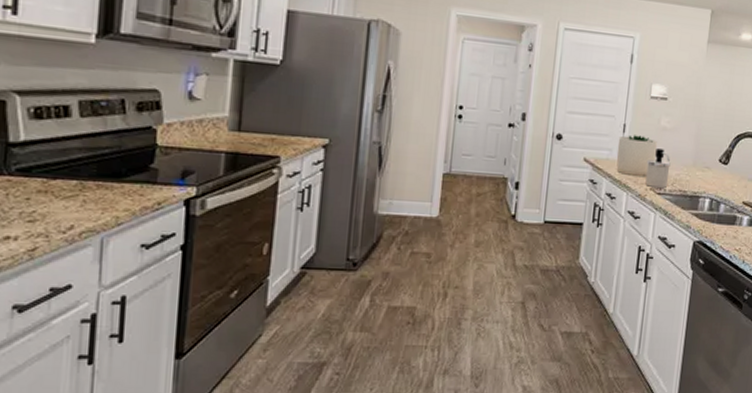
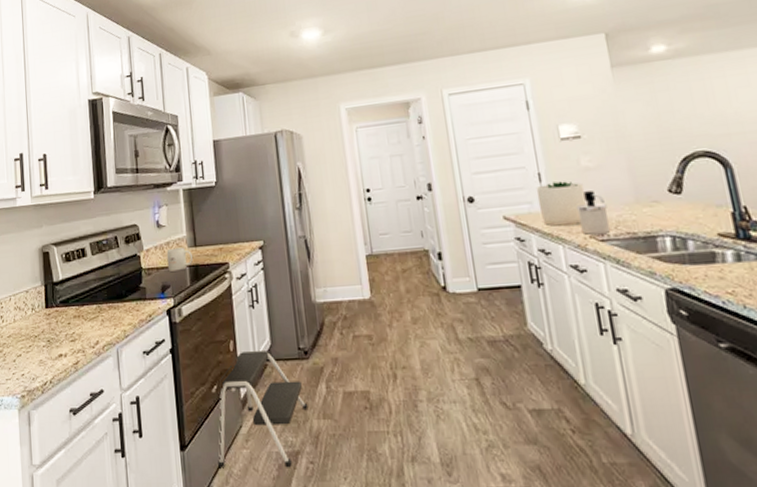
mug: none [195,127,234,158] -> present [166,247,194,273]
step stool: none [223,256,346,379] -> present [218,349,309,469]

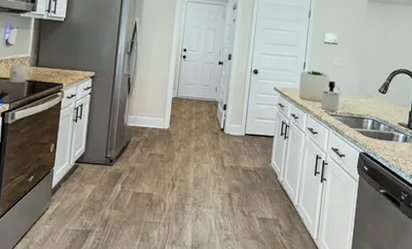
step stool: present [218,349,309,469] -> none [23,153,105,241]

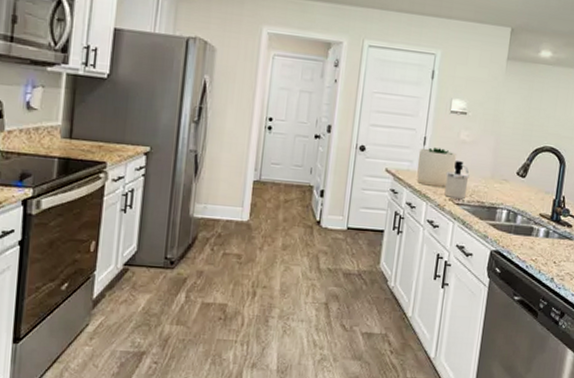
mug: present [9,64,34,84] -> none [31,135,66,162]

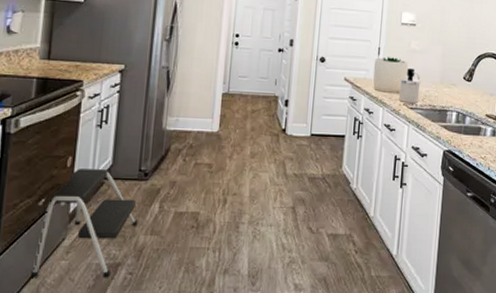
step stool: none [54,253,164,366] -> present [31,168,138,278]

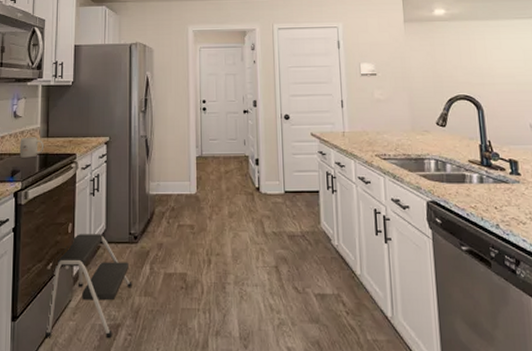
mug: none [11,57,44,83] -> present [19,137,45,159]
planter: present [373,57,409,93] -> none [338,109,376,144]
soap dispenser: present [399,68,421,104] -> none [367,118,392,154]

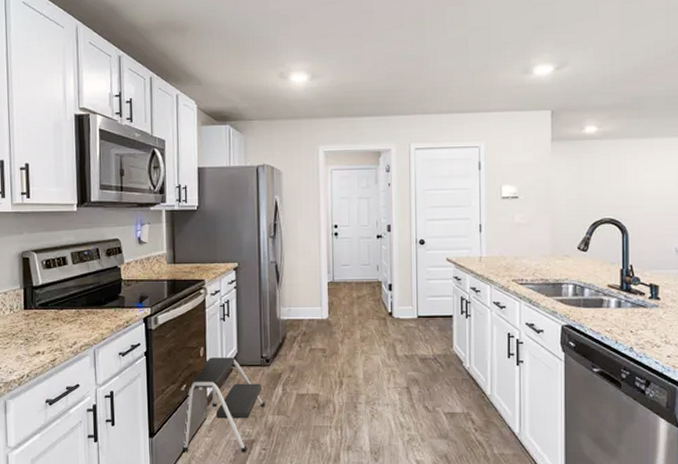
mug: present [19,137,45,159] -> none [146,263,172,285]

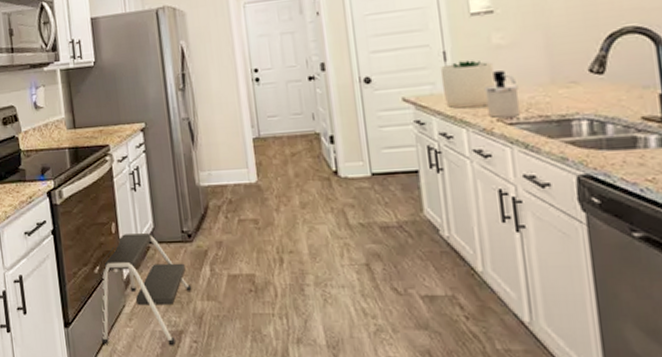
planter: none [476,233,514,270] -> present [439,60,496,109]
soap dispenser: none [505,243,529,279] -> present [483,71,521,118]

